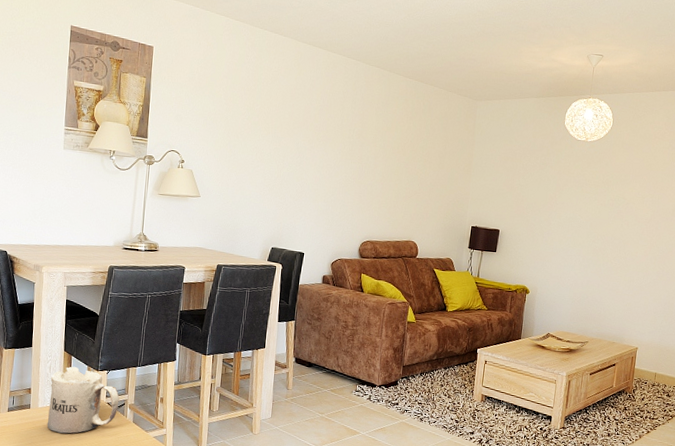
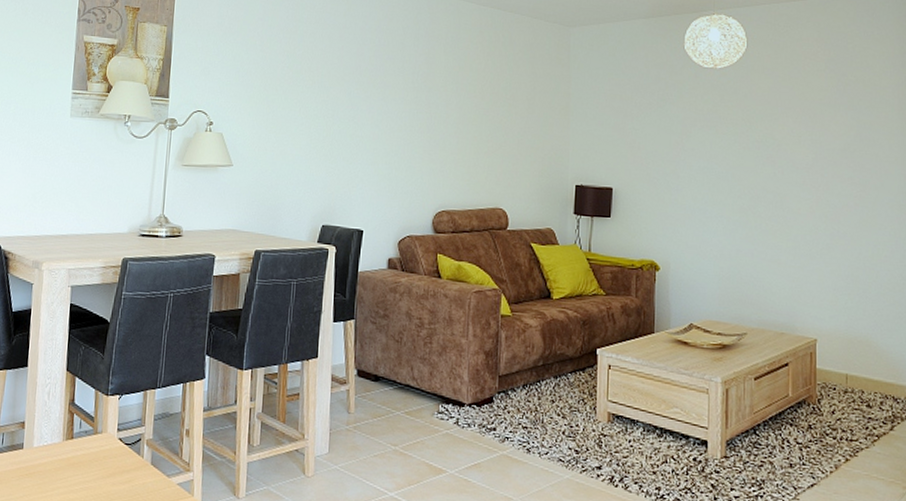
mug: present [47,366,119,434] -> none [43,390,134,482]

